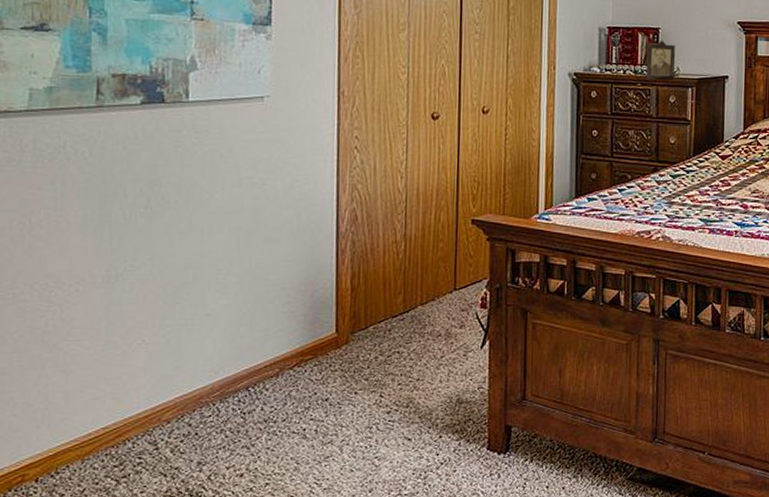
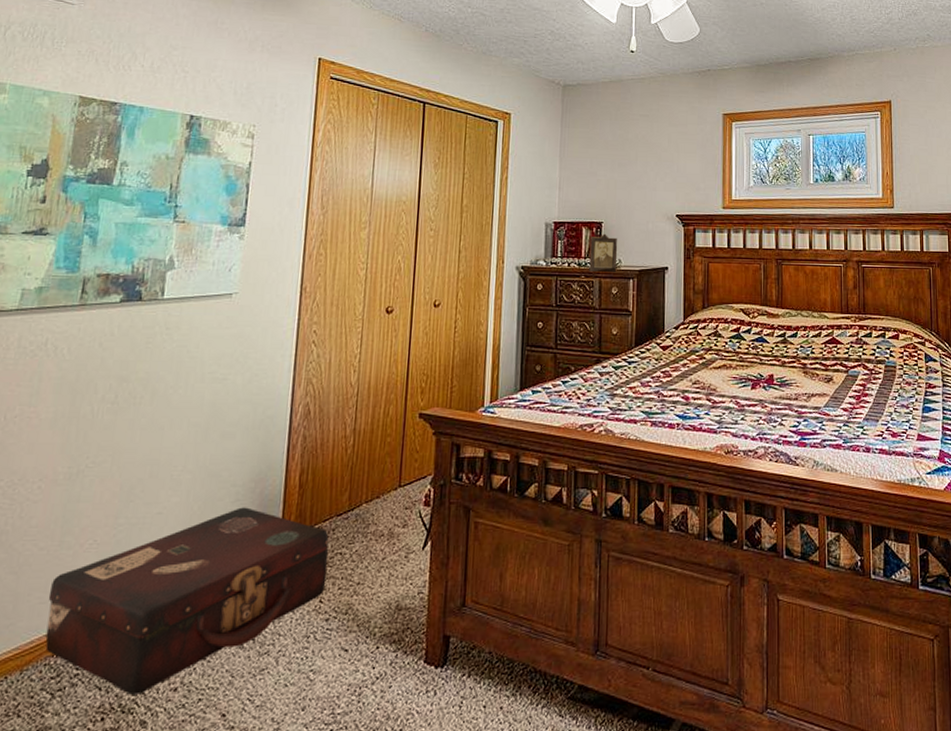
suitcase: none [101,309,386,480] -> present [45,507,329,695]

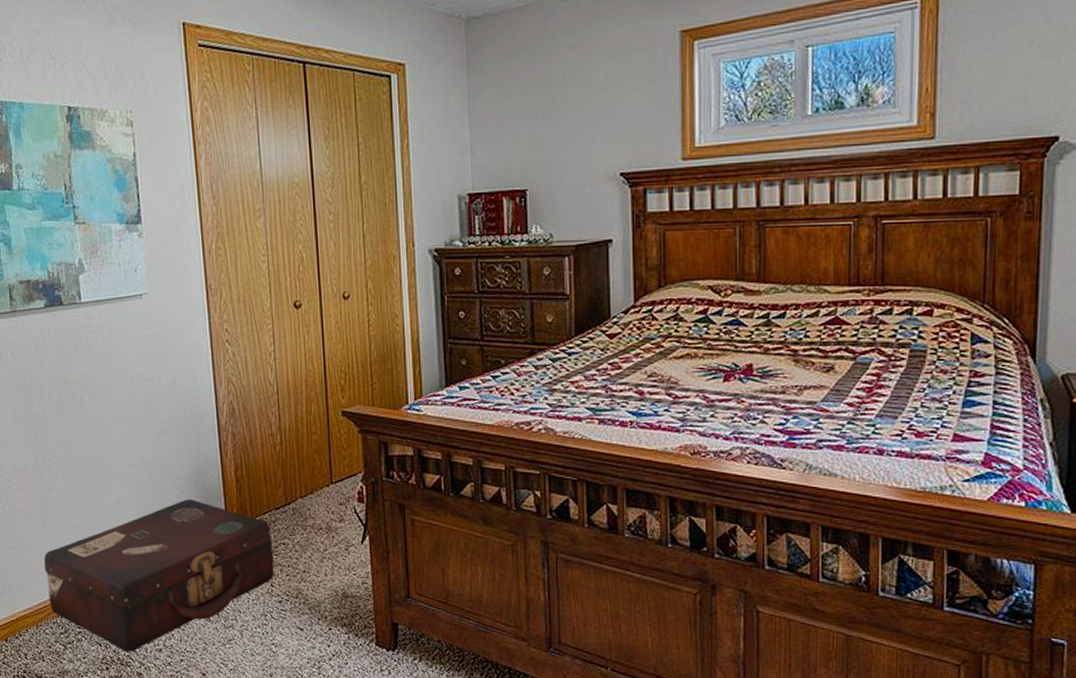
photo frame: present [588,233,618,273] -> none [512,203,548,251]

